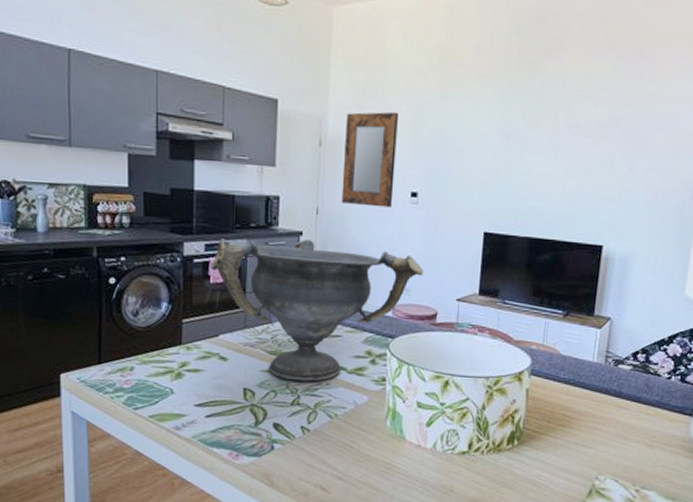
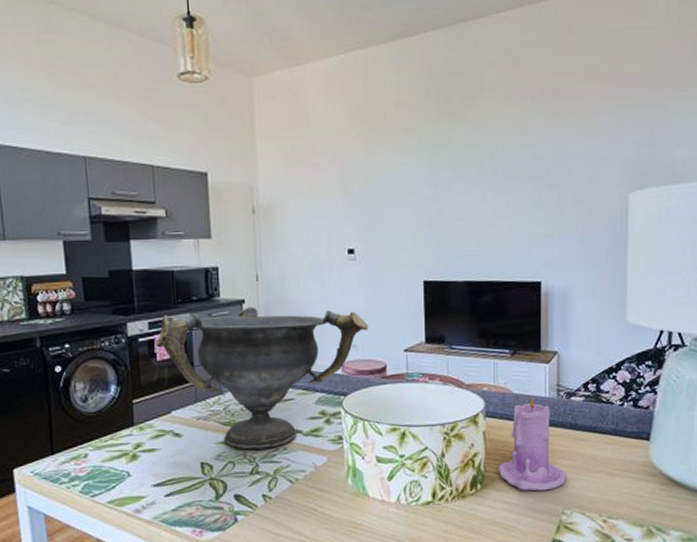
home mirror: present [341,111,398,208] -> none [276,173,331,268]
candle: none [537,358,606,454] -> present [498,394,567,491]

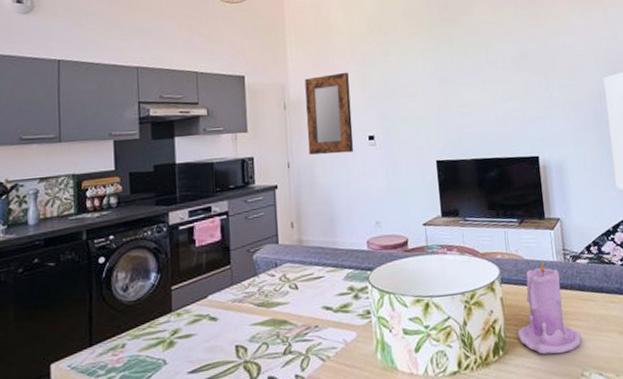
decorative bowl: present [155,307,369,450] -> none [195,191,390,329]
home mirror: none [276,173,331,268] -> present [304,72,354,155]

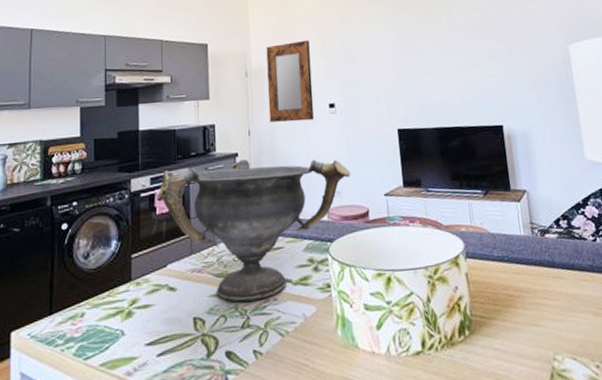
decorative bowl: none [195,191,390,329] -> present [156,159,351,301]
candle: present [517,259,582,355] -> none [484,233,553,336]

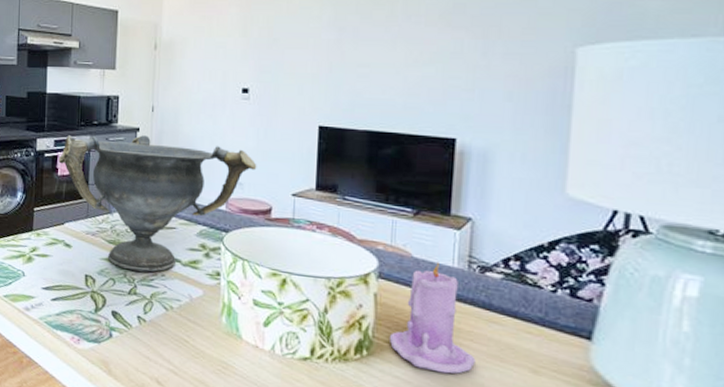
home mirror: present [266,40,314,122] -> none [175,14,228,104]
candle: none [484,233,553,336] -> present [389,262,476,374]

